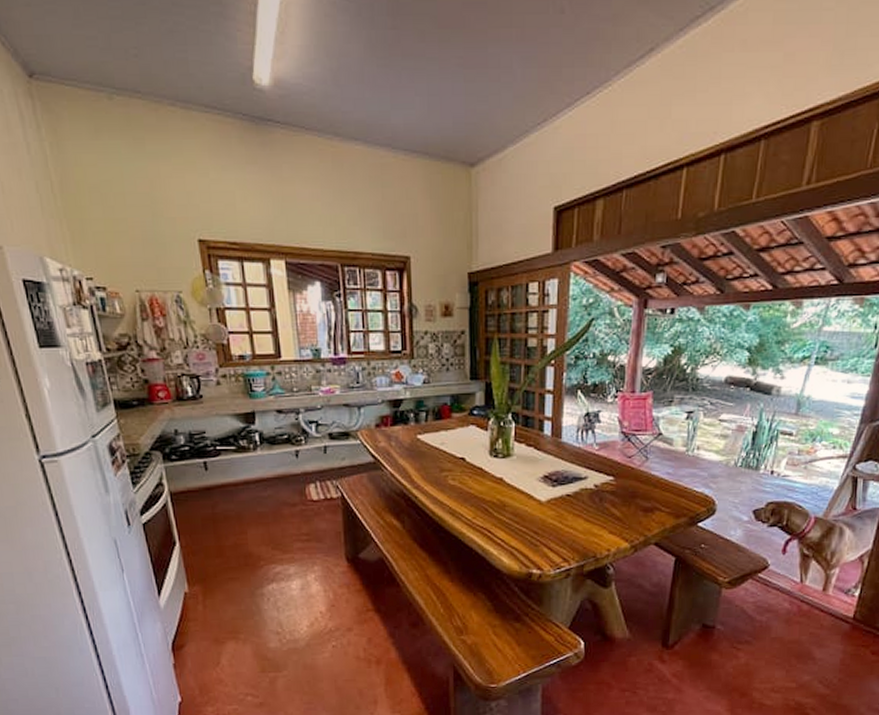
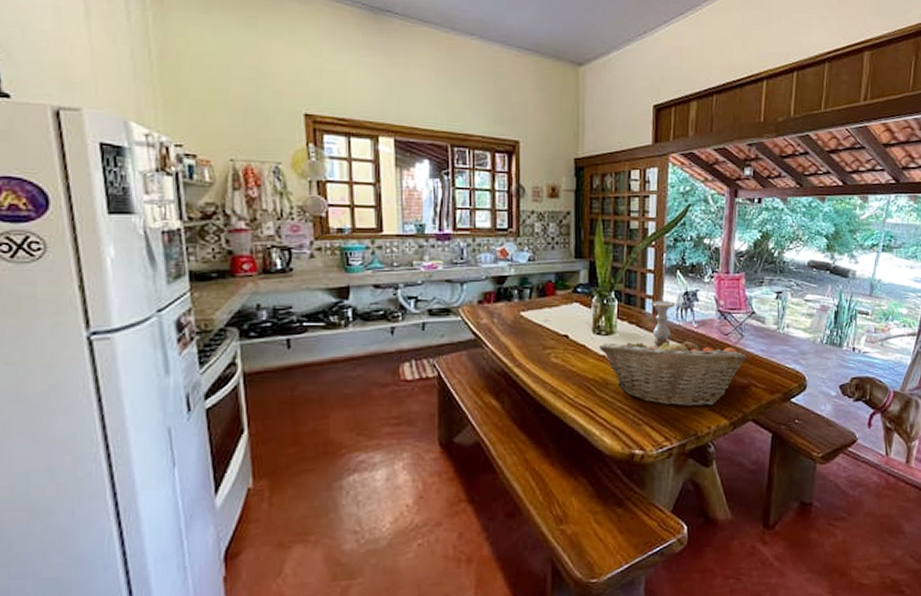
fruit basket: none [497,458,651,530] -> present [600,336,747,407]
candle holder: none [546,421,576,472] -> present [648,300,676,350]

